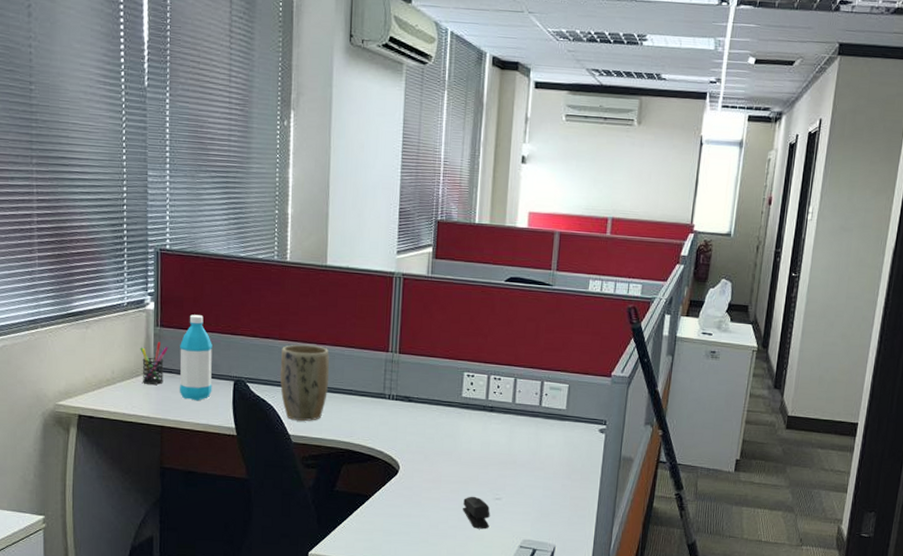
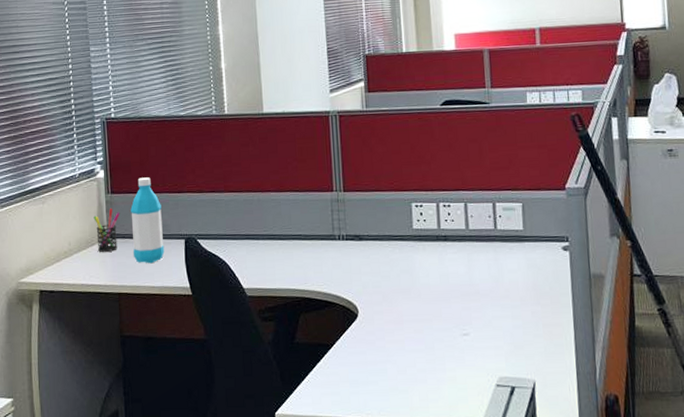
plant pot: present [280,344,330,421] -> none [228,193,278,273]
stapler: present [463,496,490,529] -> none [429,334,461,370]

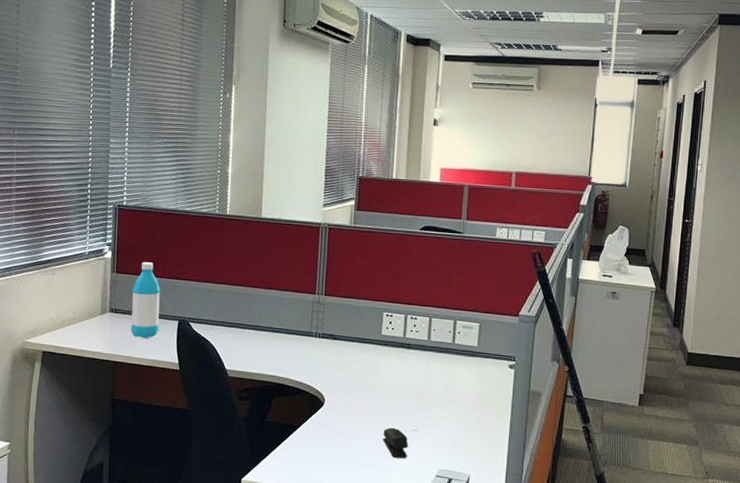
pen holder: present [93,208,121,252] -> none [98,285,123,324]
stapler: none [429,334,461,370] -> present [383,427,408,459]

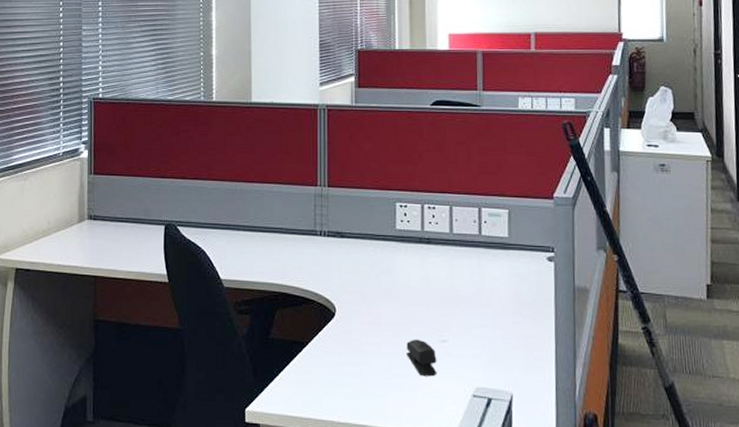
water bottle: present [130,262,161,339] -> none [111,160,144,248]

